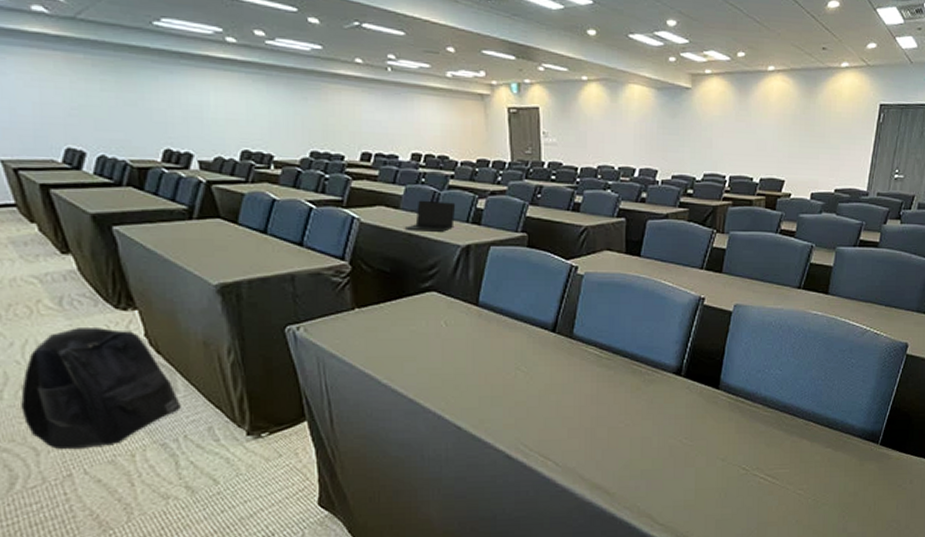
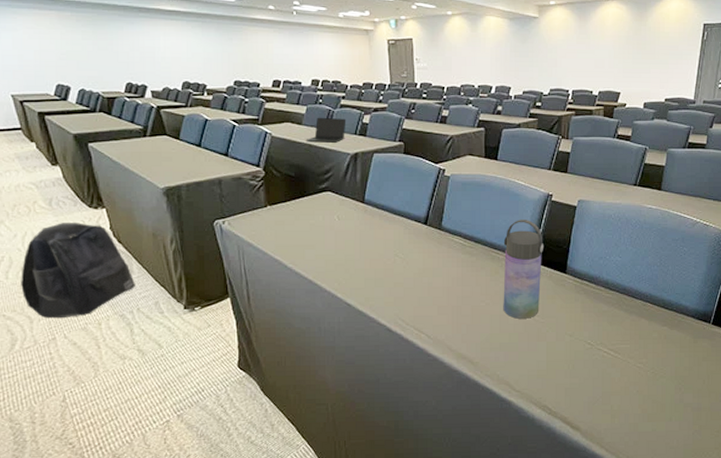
water bottle: none [645,327,695,442] -> present [503,220,544,319]

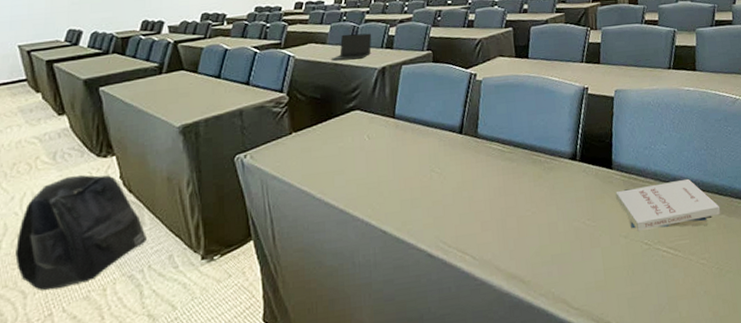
water bottle: present [503,220,544,319] -> none [543,116,589,226]
books: none [566,290,664,334] -> present [615,178,721,231]

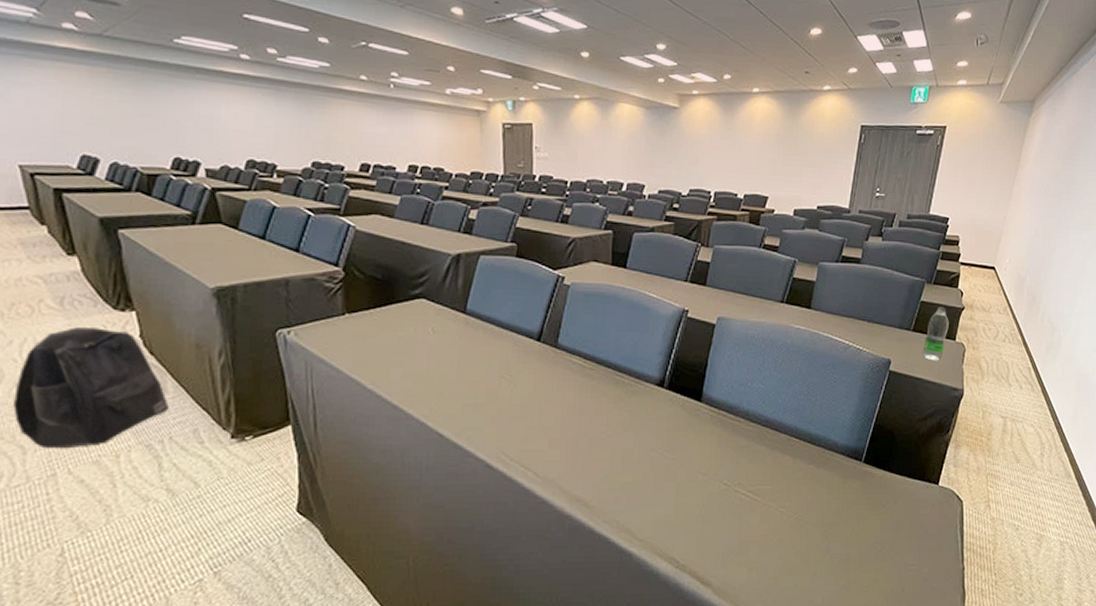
laptop: present [330,33,372,61] -> none [397,209,449,241]
books: present [615,178,721,231] -> none [701,422,811,473]

